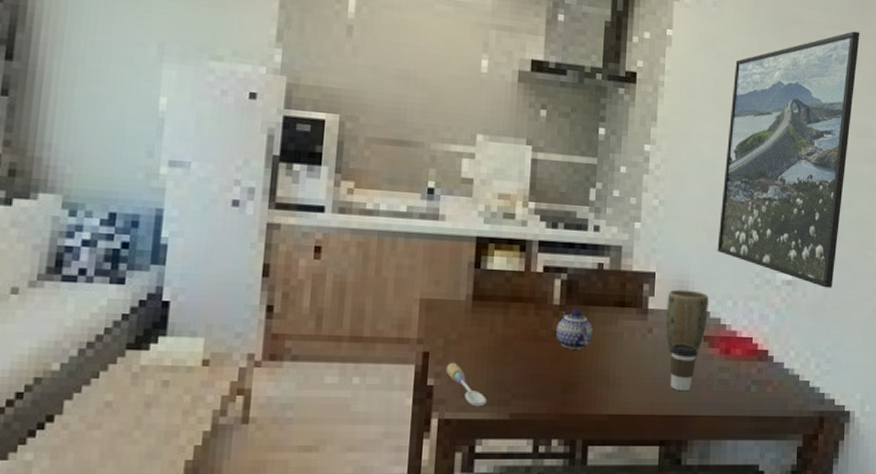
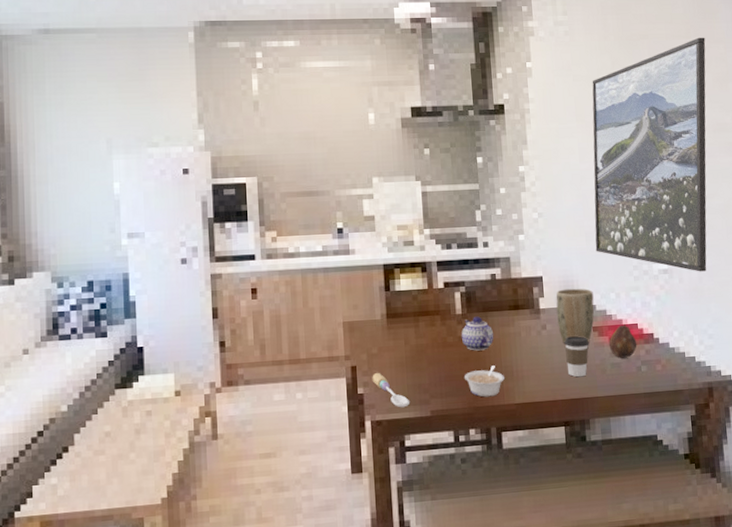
legume: none [553,368,599,404] -> present [464,365,505,397]
fruit: none [719,336,750,375] -> present [609,323,637,358]

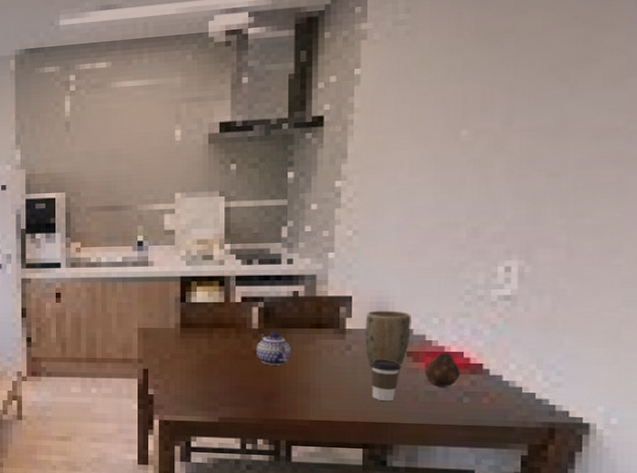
spoon: present [372,372,411,408] -> none [163,376,199,412]
legume: present [464,365,505,397] -> none [255,381,299,411]
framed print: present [592,37,707,272] -> none [419,24,599,301]

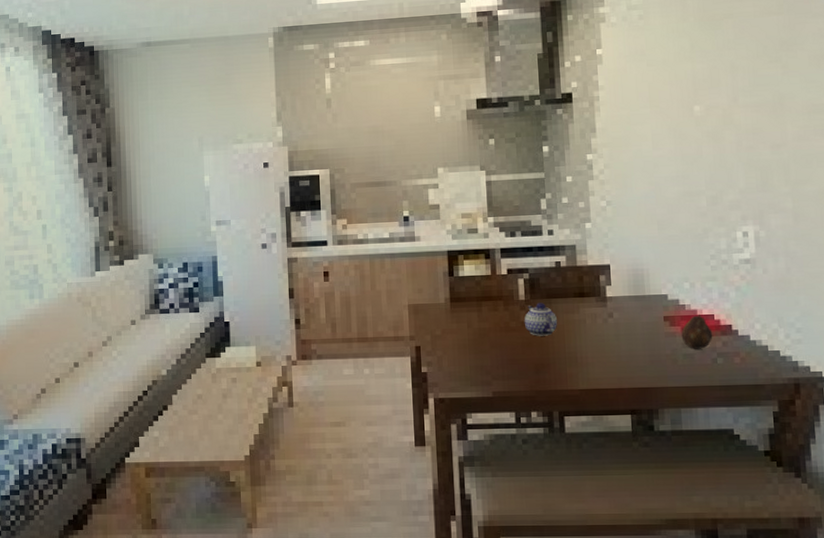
plant pot: present [365,310,411,367] -> none [624,277,666,332]
coffee cup: present [370,360,401,402] -> none [632,325,660,367]

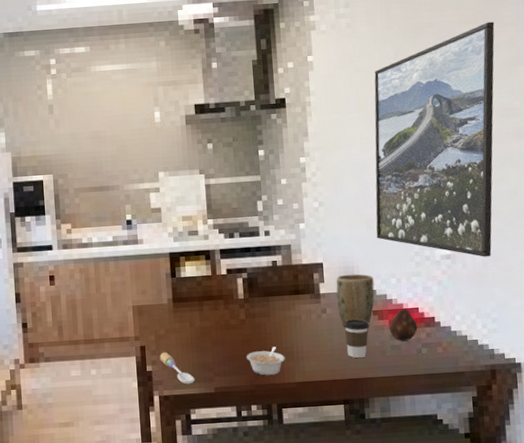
spoon: none [435,353,473,388] -> present [159,352,196,385]
teapot: present [525,303,558,336] -> none [244,301,275,333]
legume: none [526,351,568,382] -> present [246,347,285,376]
plant pot: none [624,277,666,332] -> present [336,273,375,326]
coffee cup: none [632,325,660,367] -> present [344,319,369,359]
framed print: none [668,12,801,262] -> present [374,21,495,257]

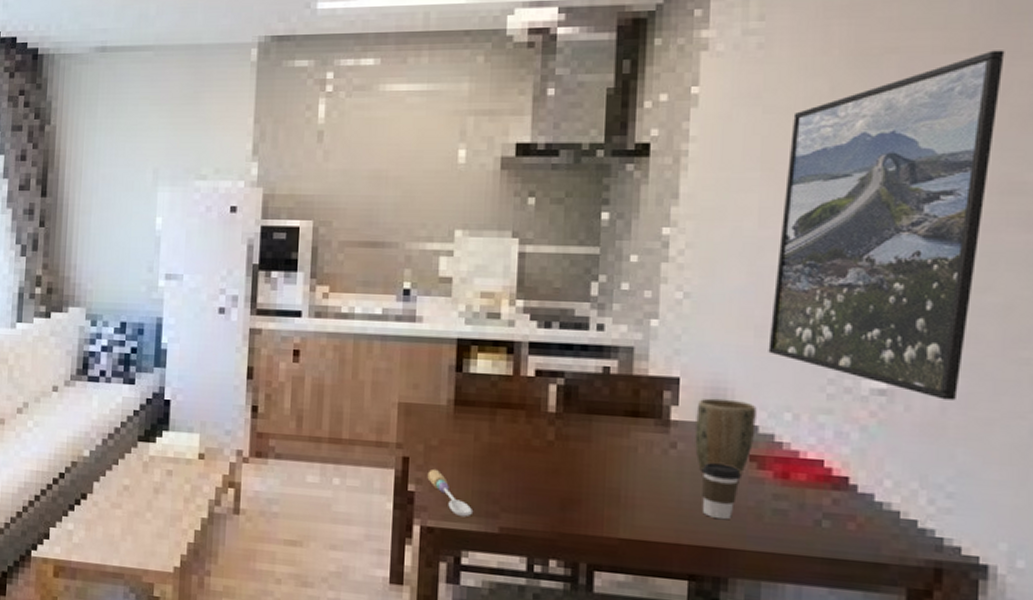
legume: present [246,347,285,376] -> none [549,484,607,524]
fruit: present [389,307,418,341] -> none [772,457,820,505]

